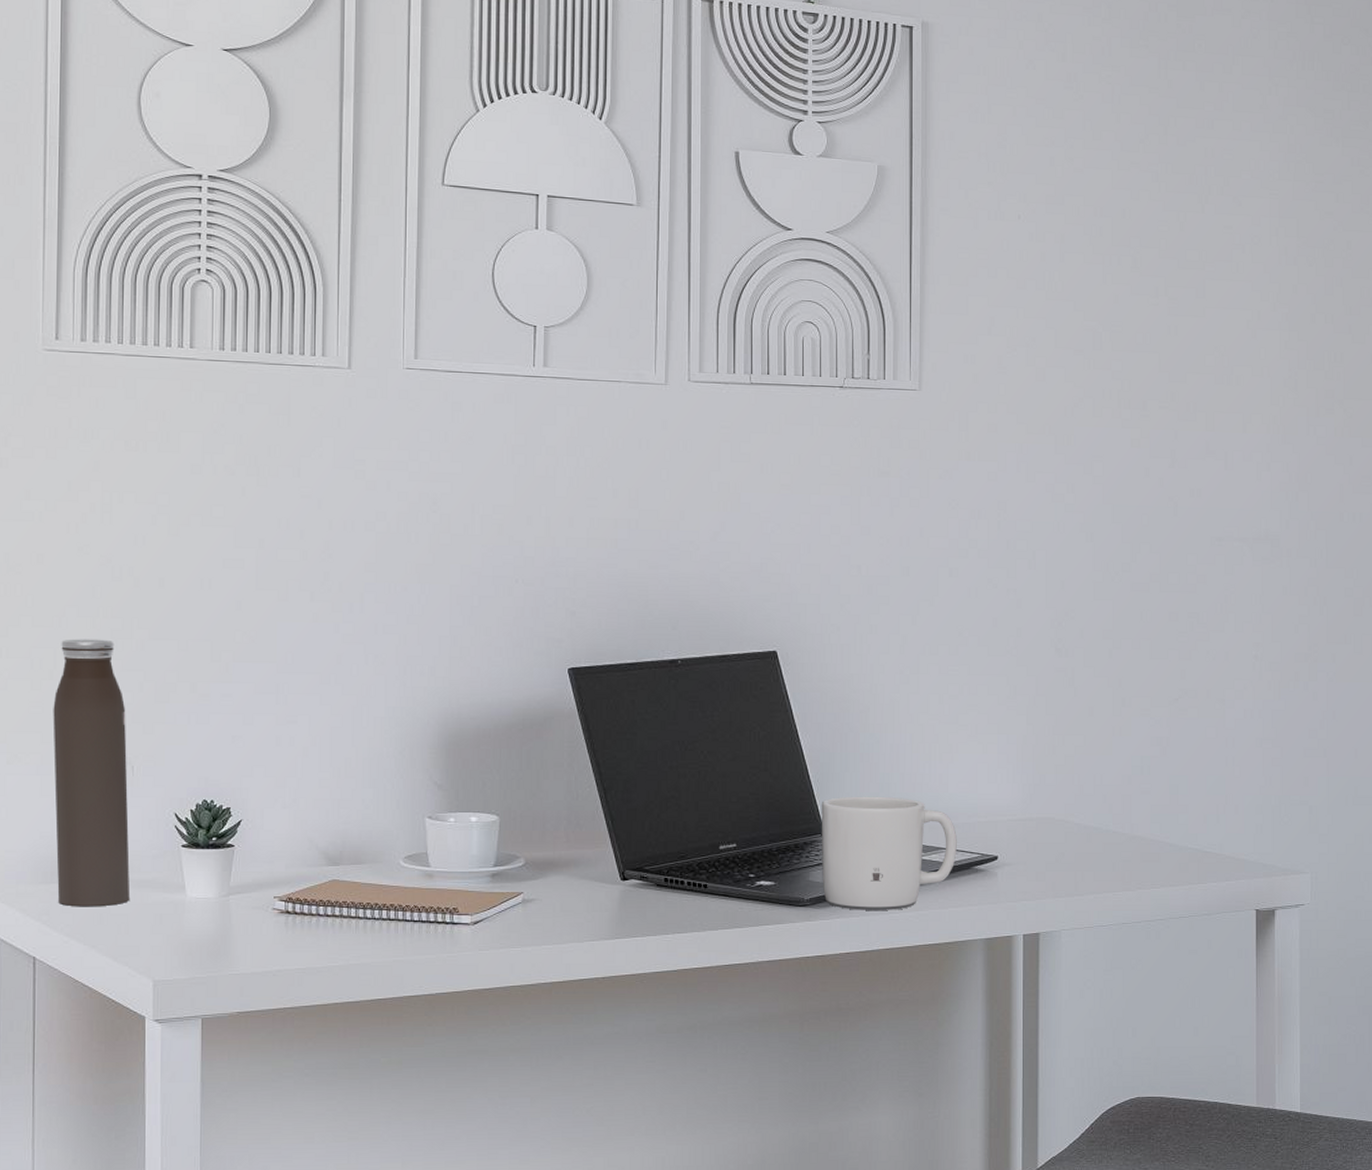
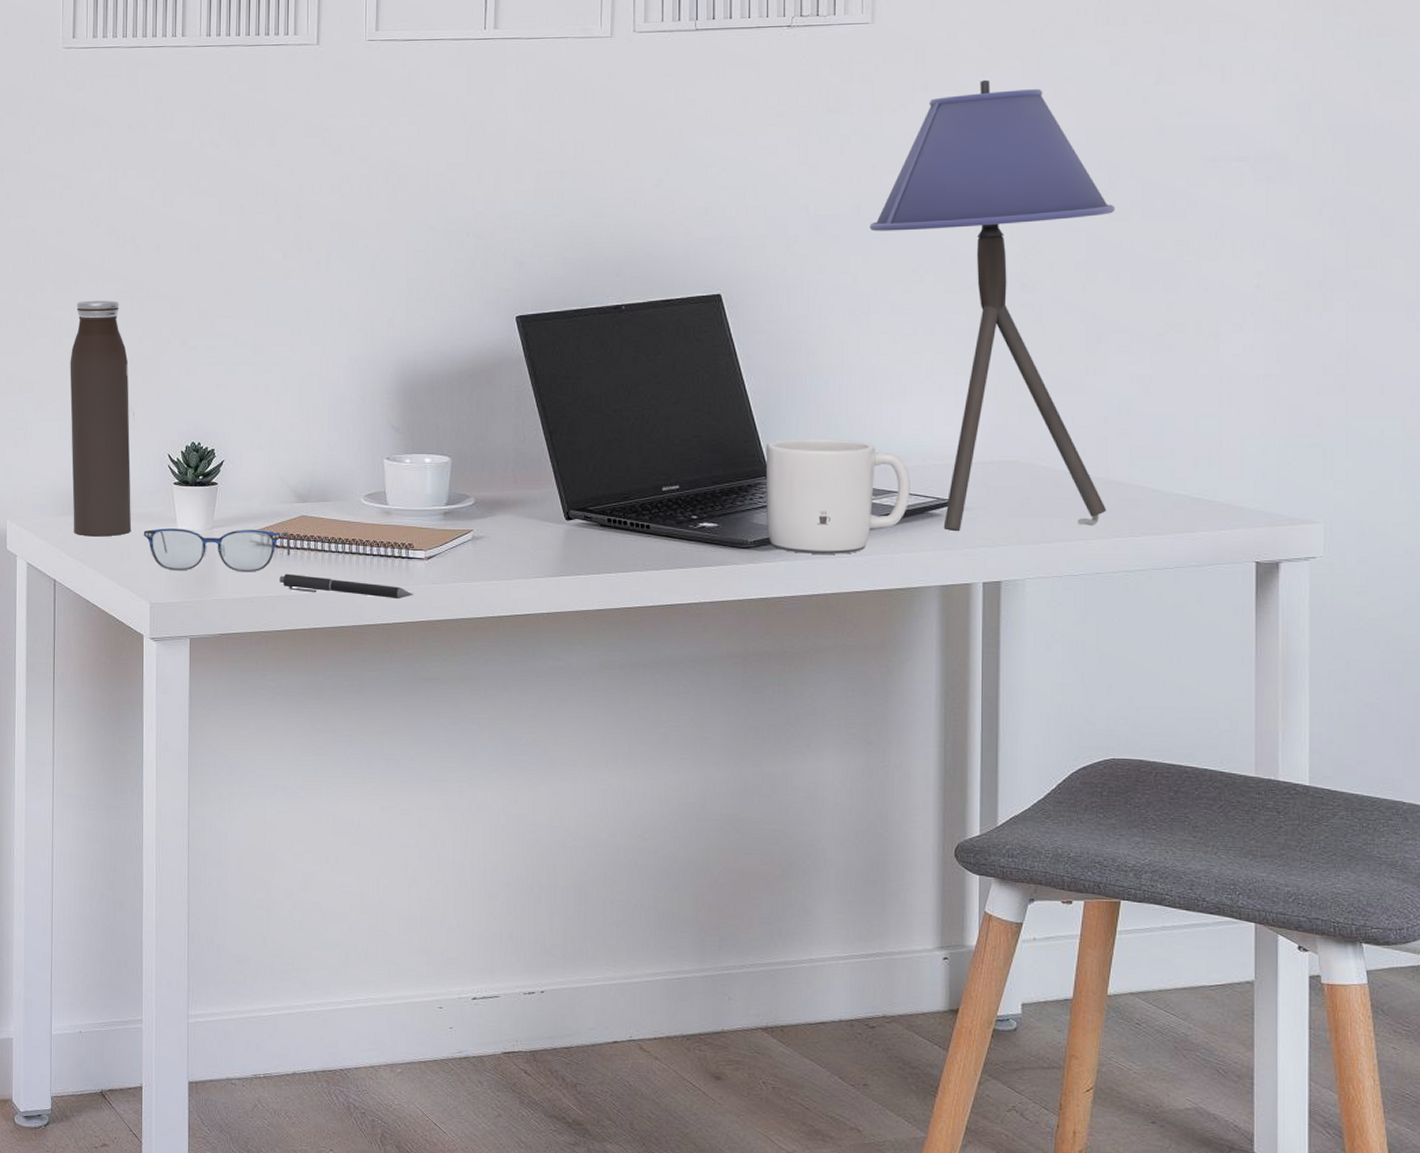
glasses: none [144,896,320,944] -> present [143,528,291,573]
pen: none [307,943,458,968] -> present [280,573,413,600]
table lamp: none [918,452,1137,887] -> present [869,79,1115,532]

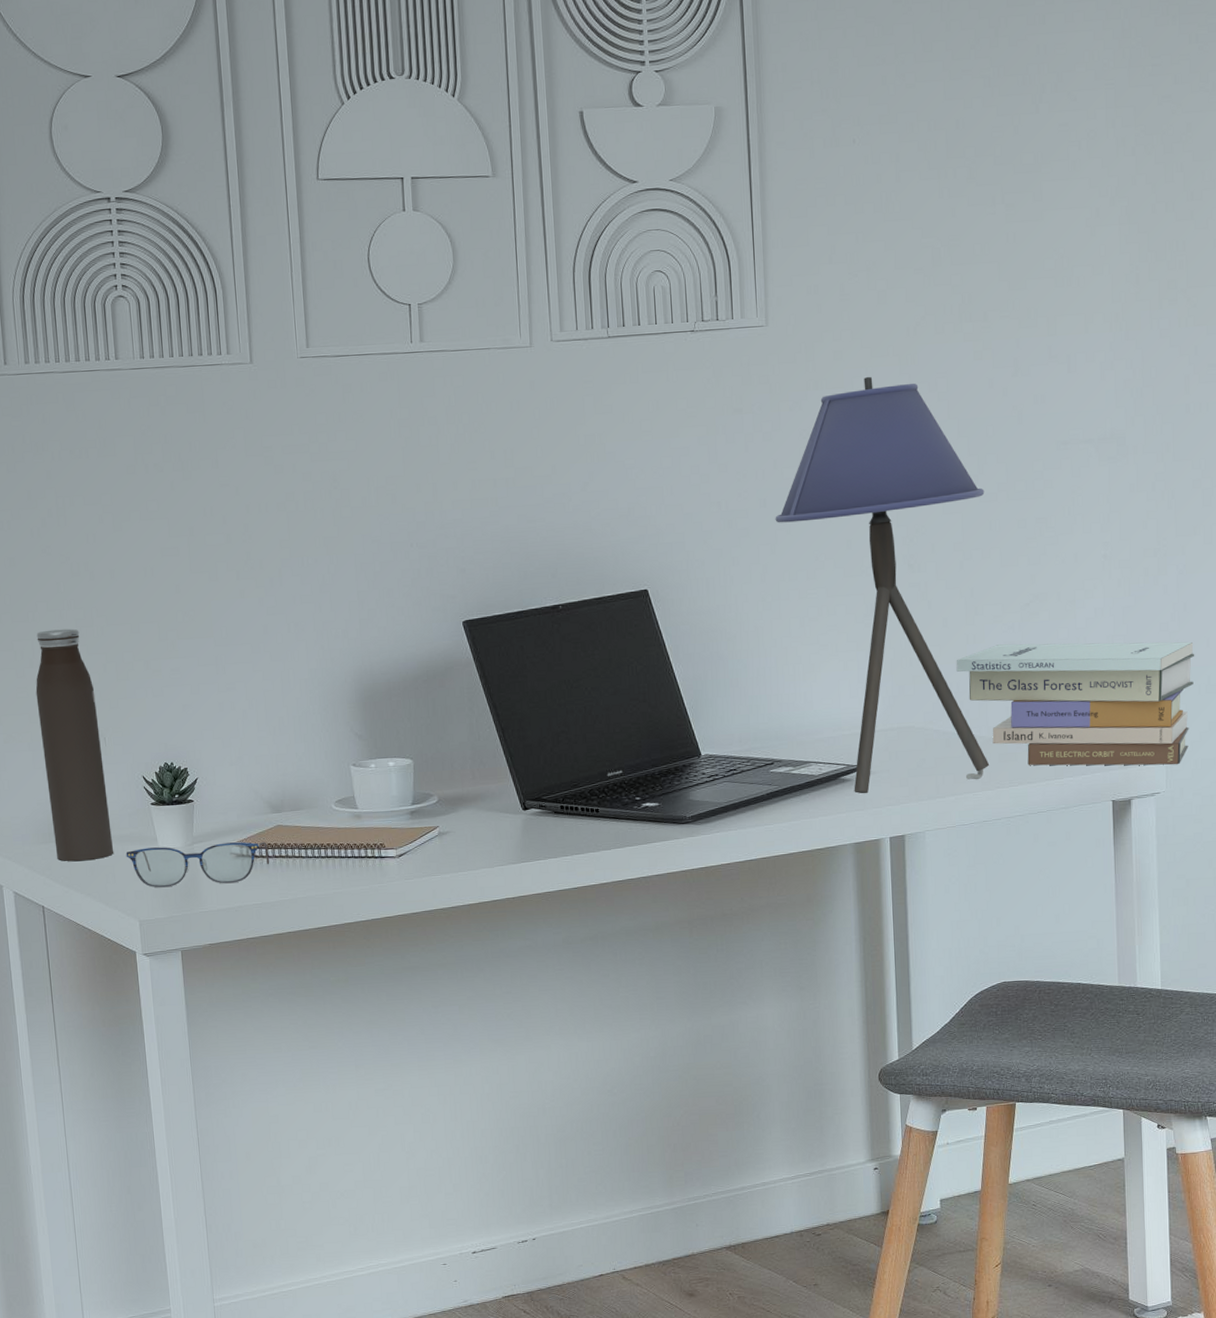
pen: present [280,573,413,600] -> none [261,881,388,898]
mug: present [765,438,910,554] -> none [696,717,824,824]
books: none [1072,377,1366,527] -> present [956,641,1195,766]

